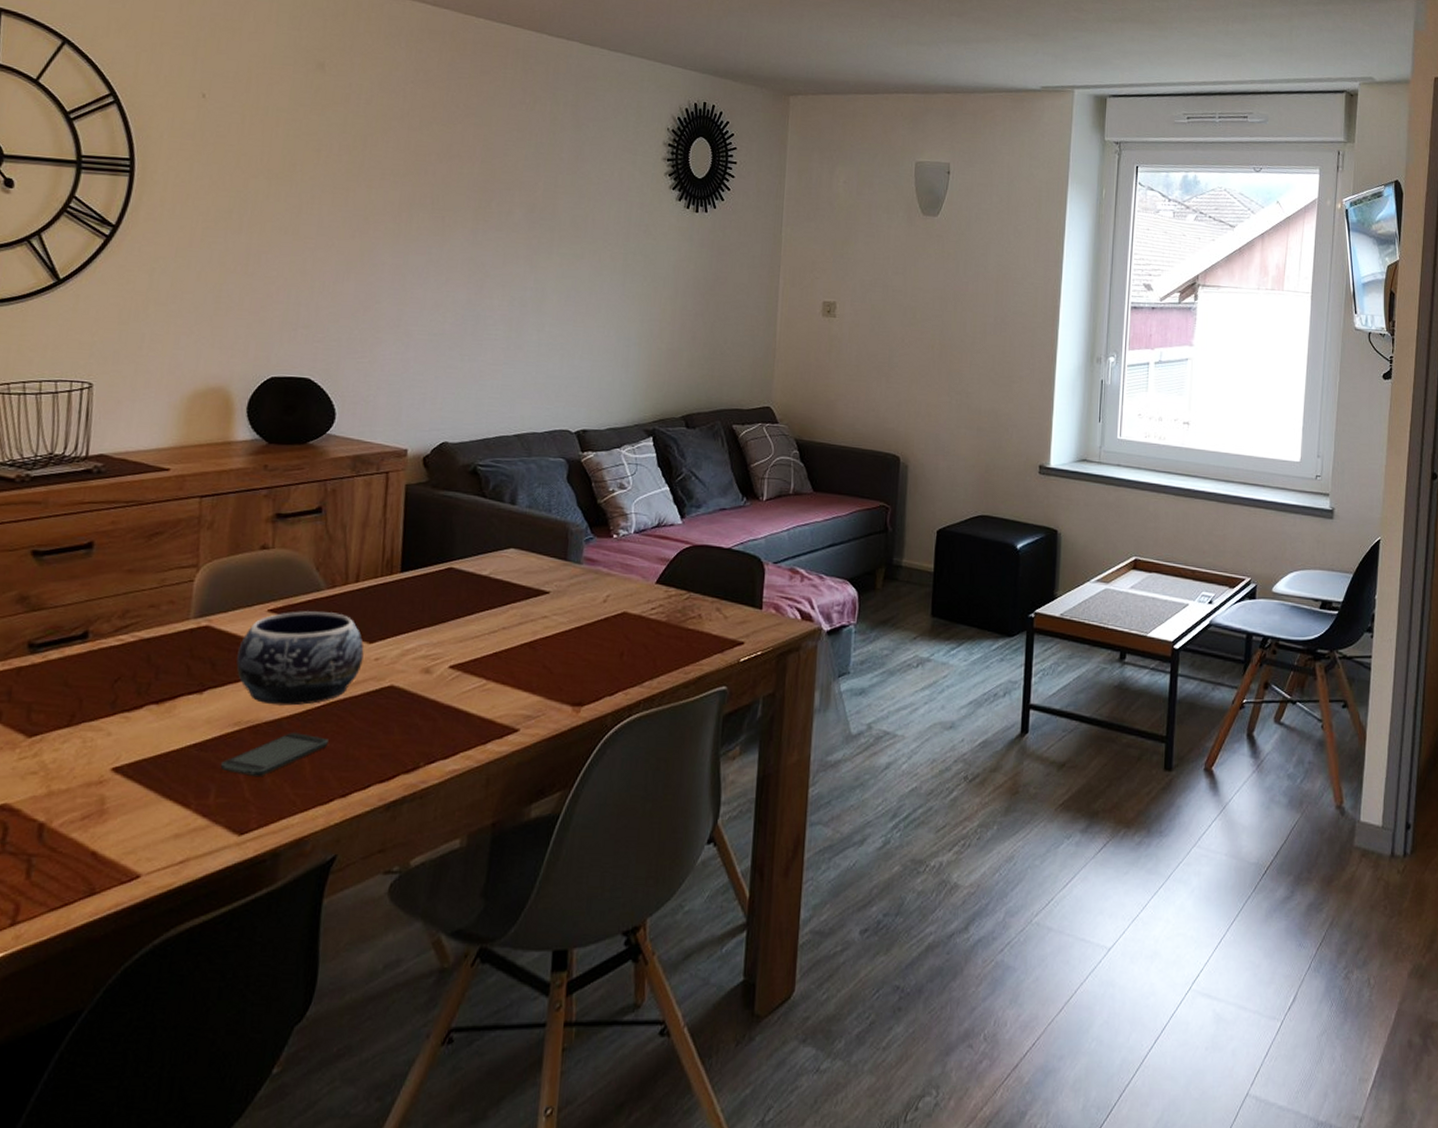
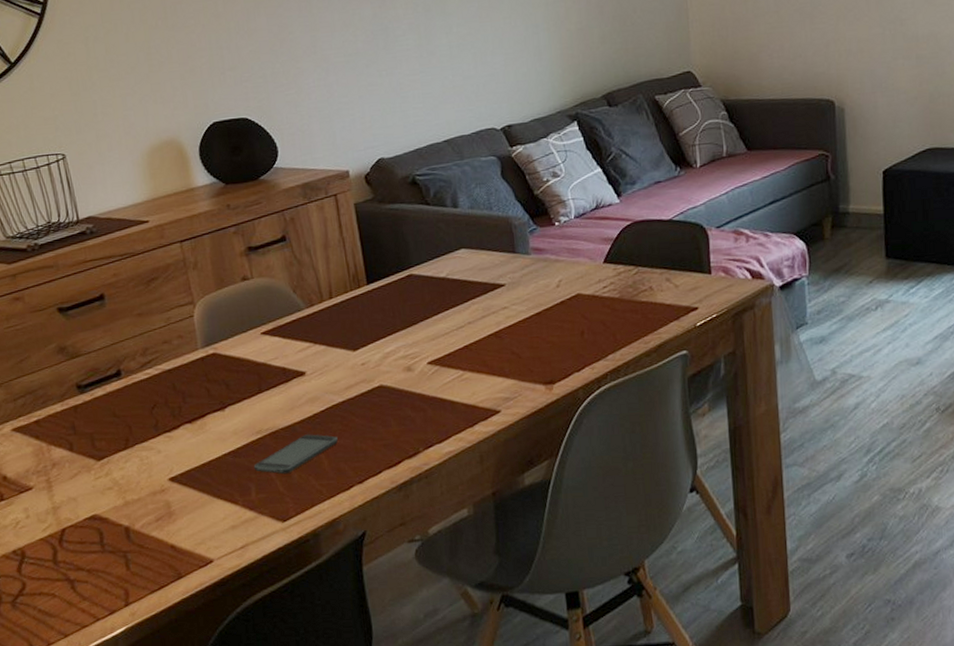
decorative bowl: present [236,611,364,706] -> none [244,328,352,413]

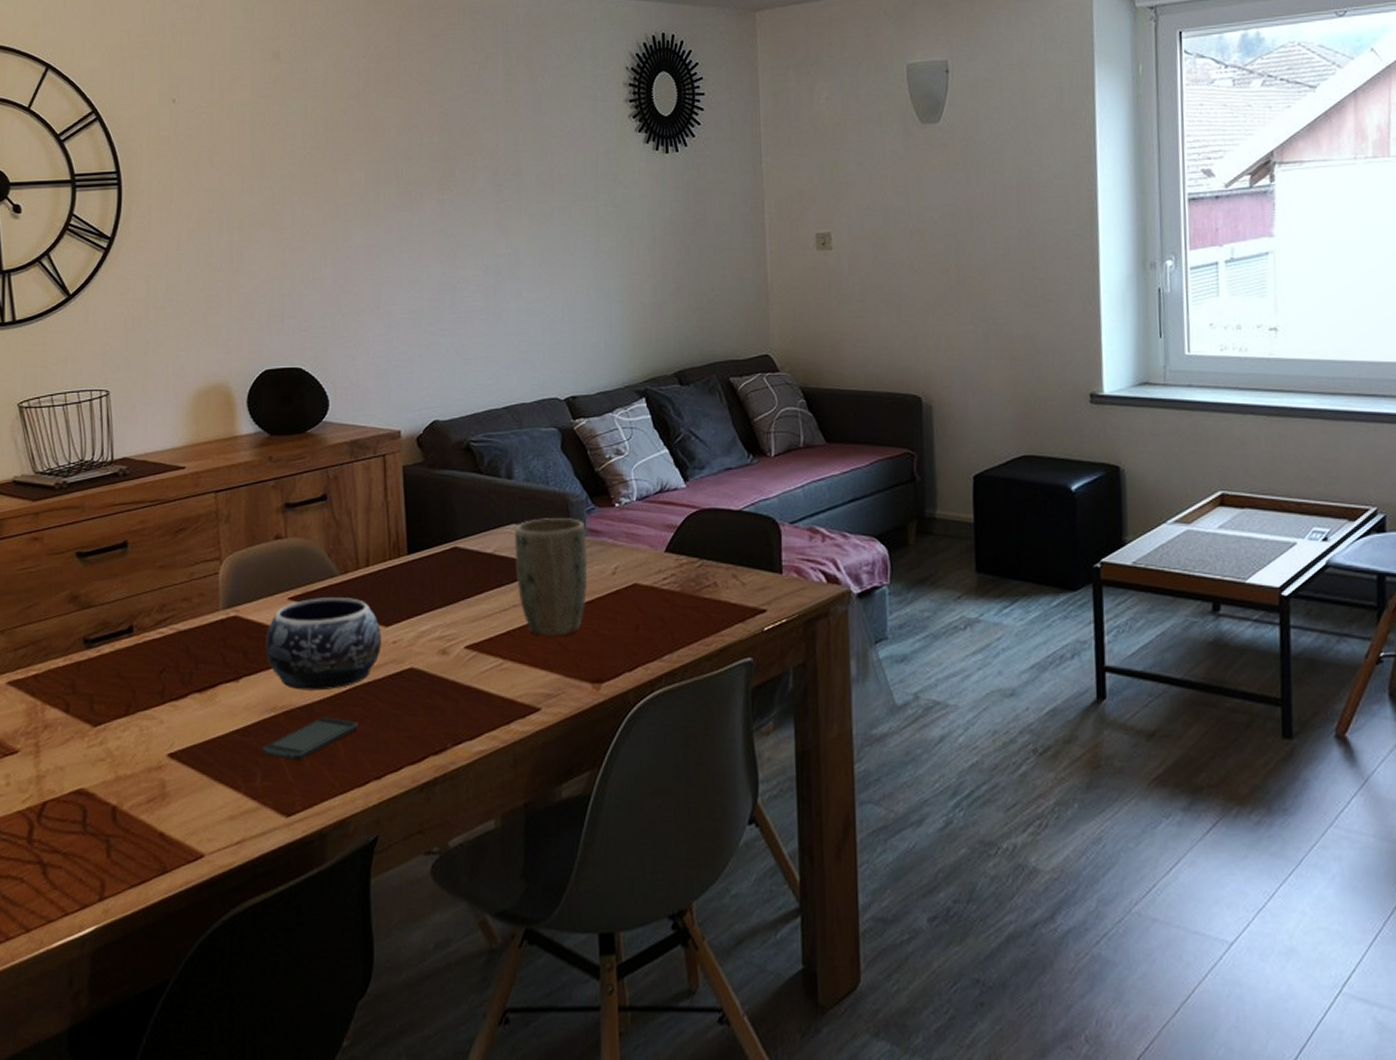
decorative bowl: none [244,328,352,413] -> present [266,598,382,691]
plant pot: none [464,239,535,348] -> present [515,518,588,637]

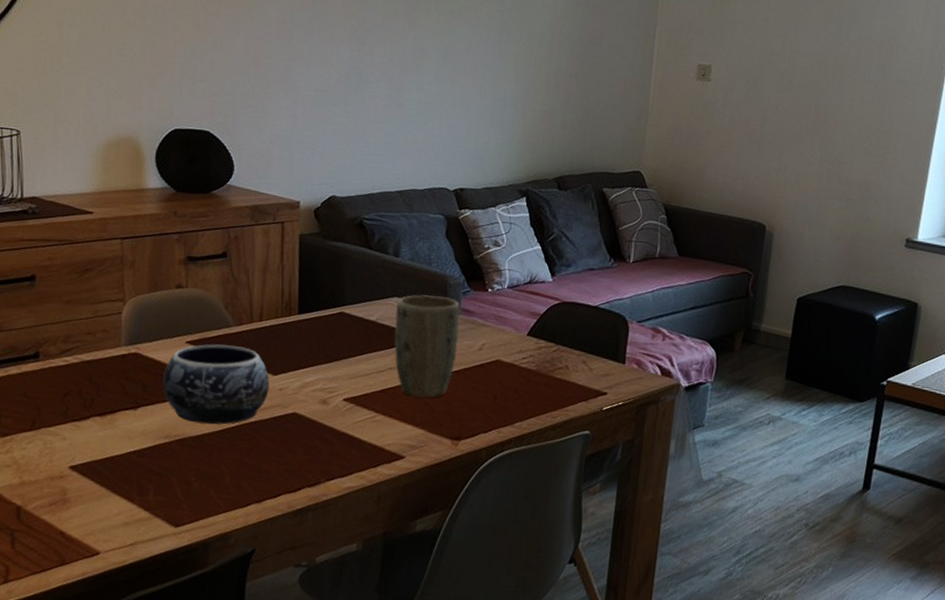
smartphone: present [262,717,358,761] -> none [156,447,243,482]

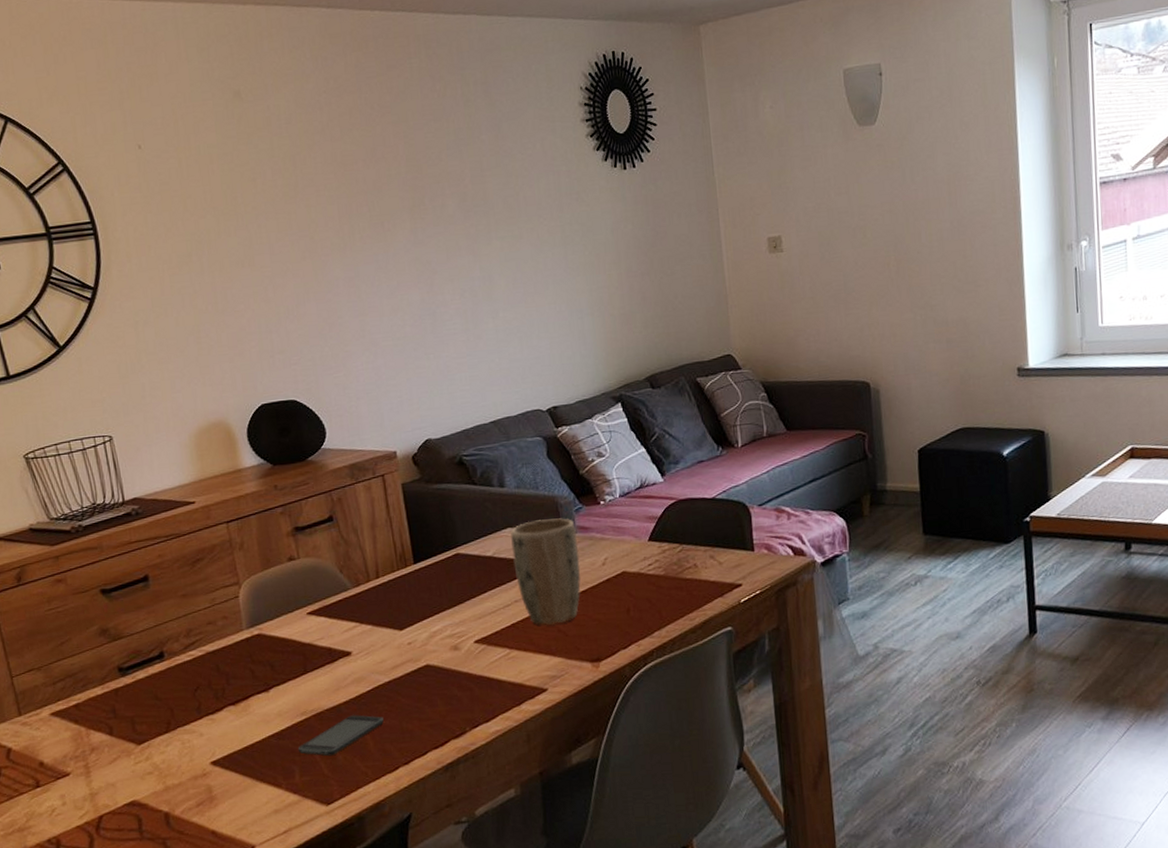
smartphone: none [156,447,243,482] -> present [298,715,384,757]
decorative bowl: present [163,344,270,425] -> none [290,607,398,694]

